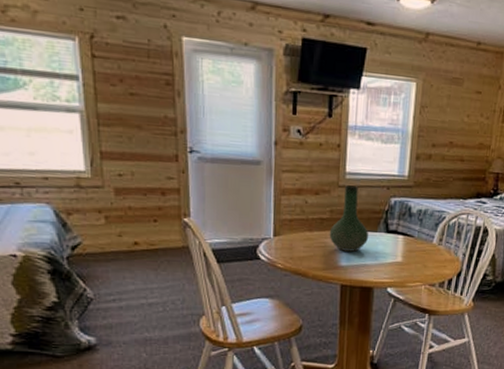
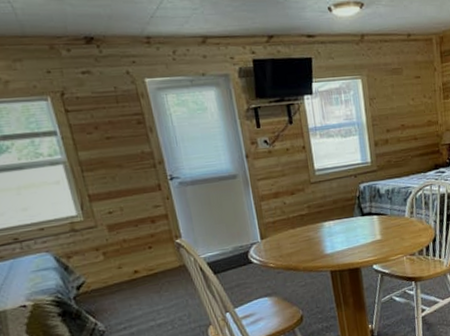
vase: present [329,185,369,252] -> none [310,180,347,241]

